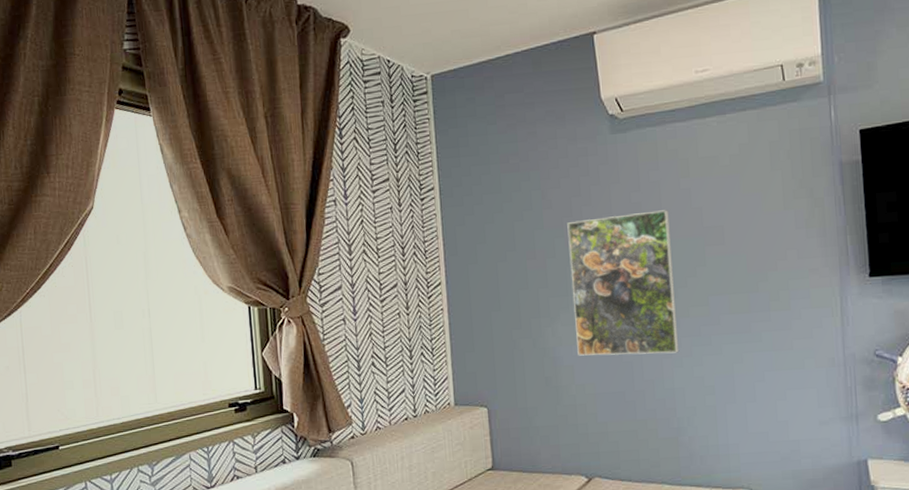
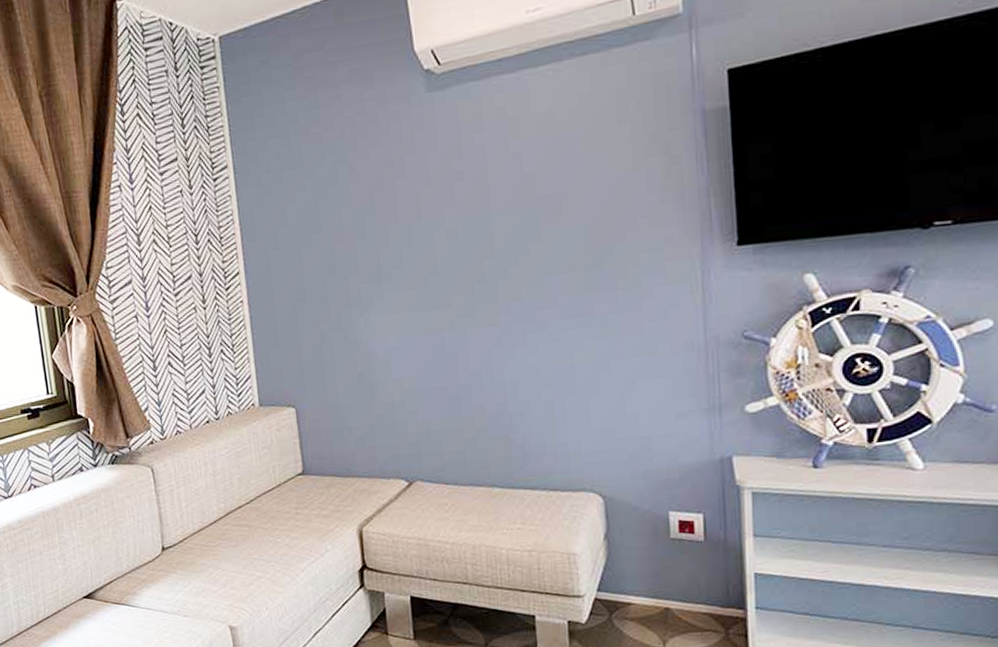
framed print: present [567,210,680,356] -> none [378,177,510,348]

